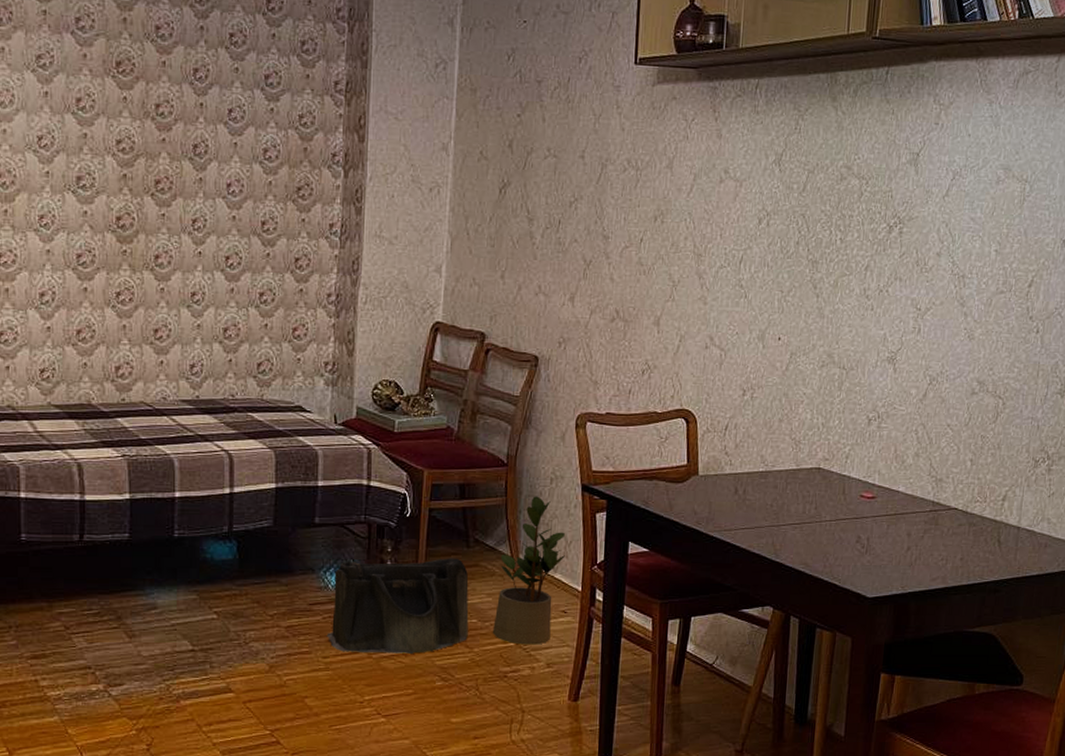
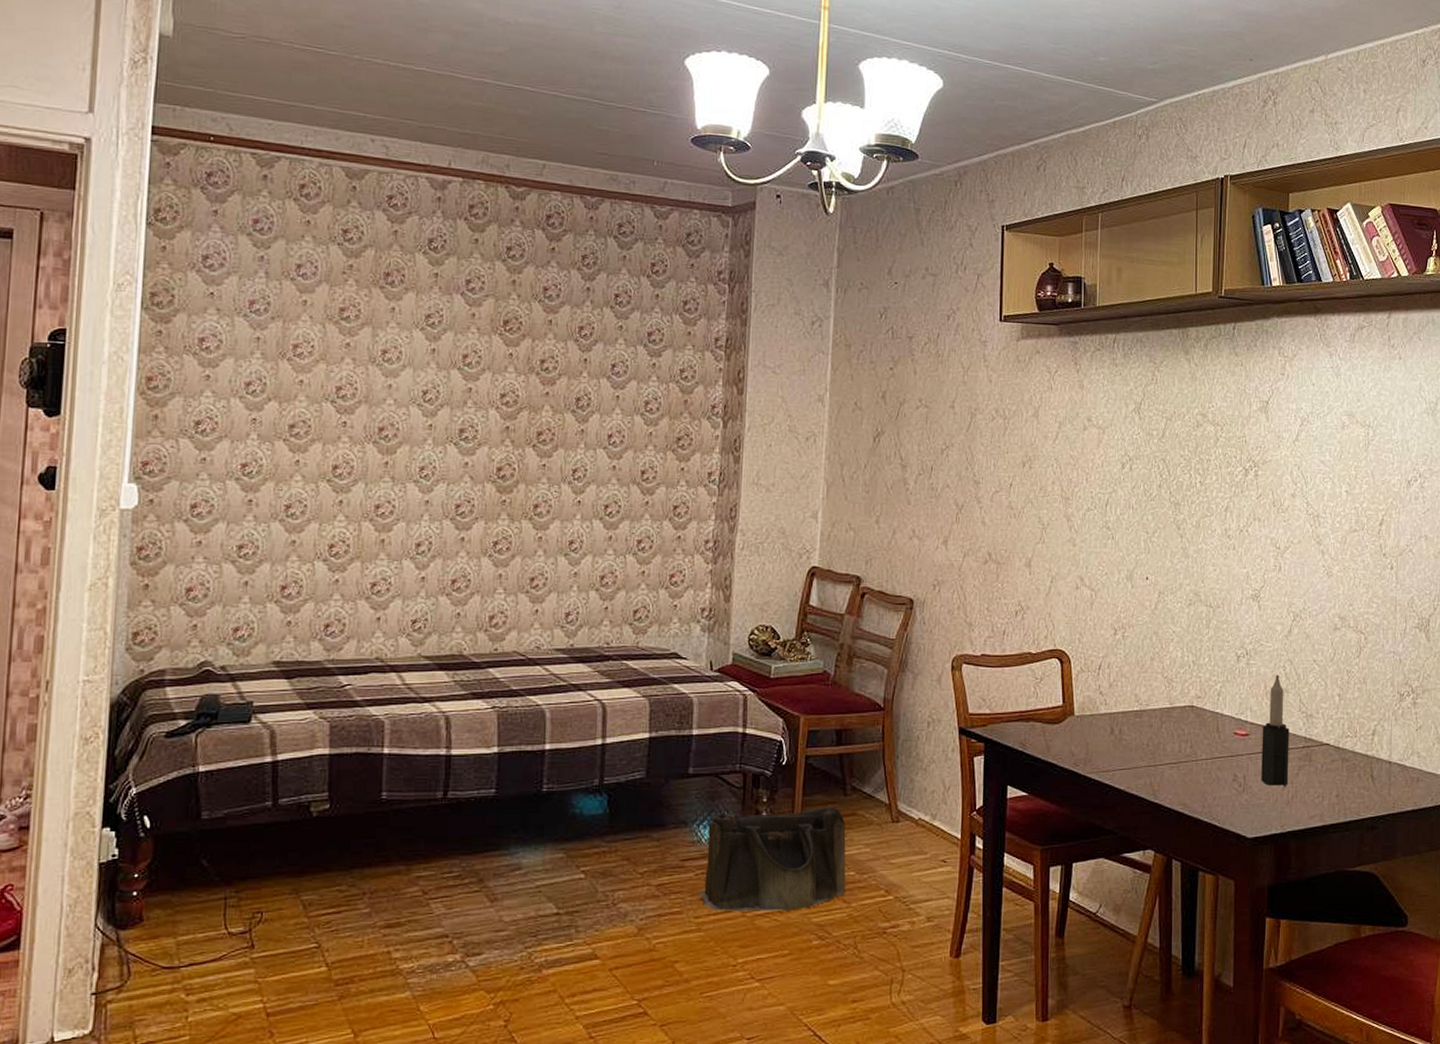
potted plant: present [492,496,565,645] -> none [870,740,943,898]
candle: none [885,438,918,548] -> present [1261,674,1290,786]

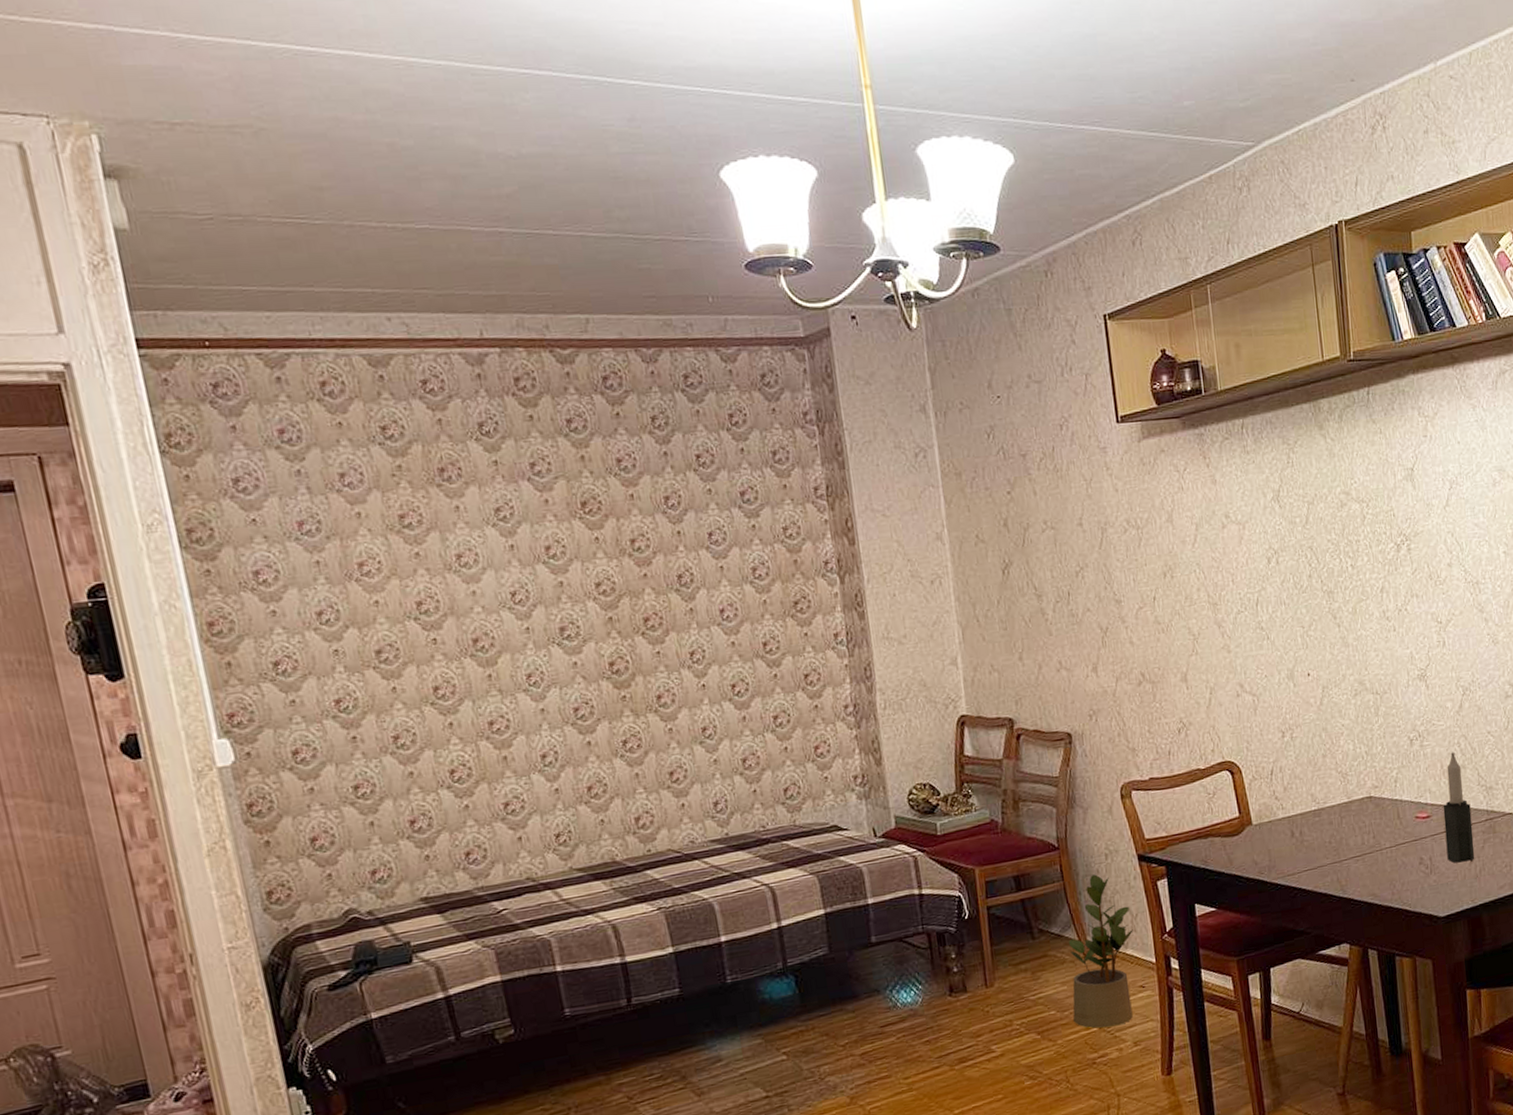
saddlebag: present [698,807,846,912] -> none [901,951,1049,1070]
potted plant: none [870,740,943,898] -> present [1068,874,1133,1029]

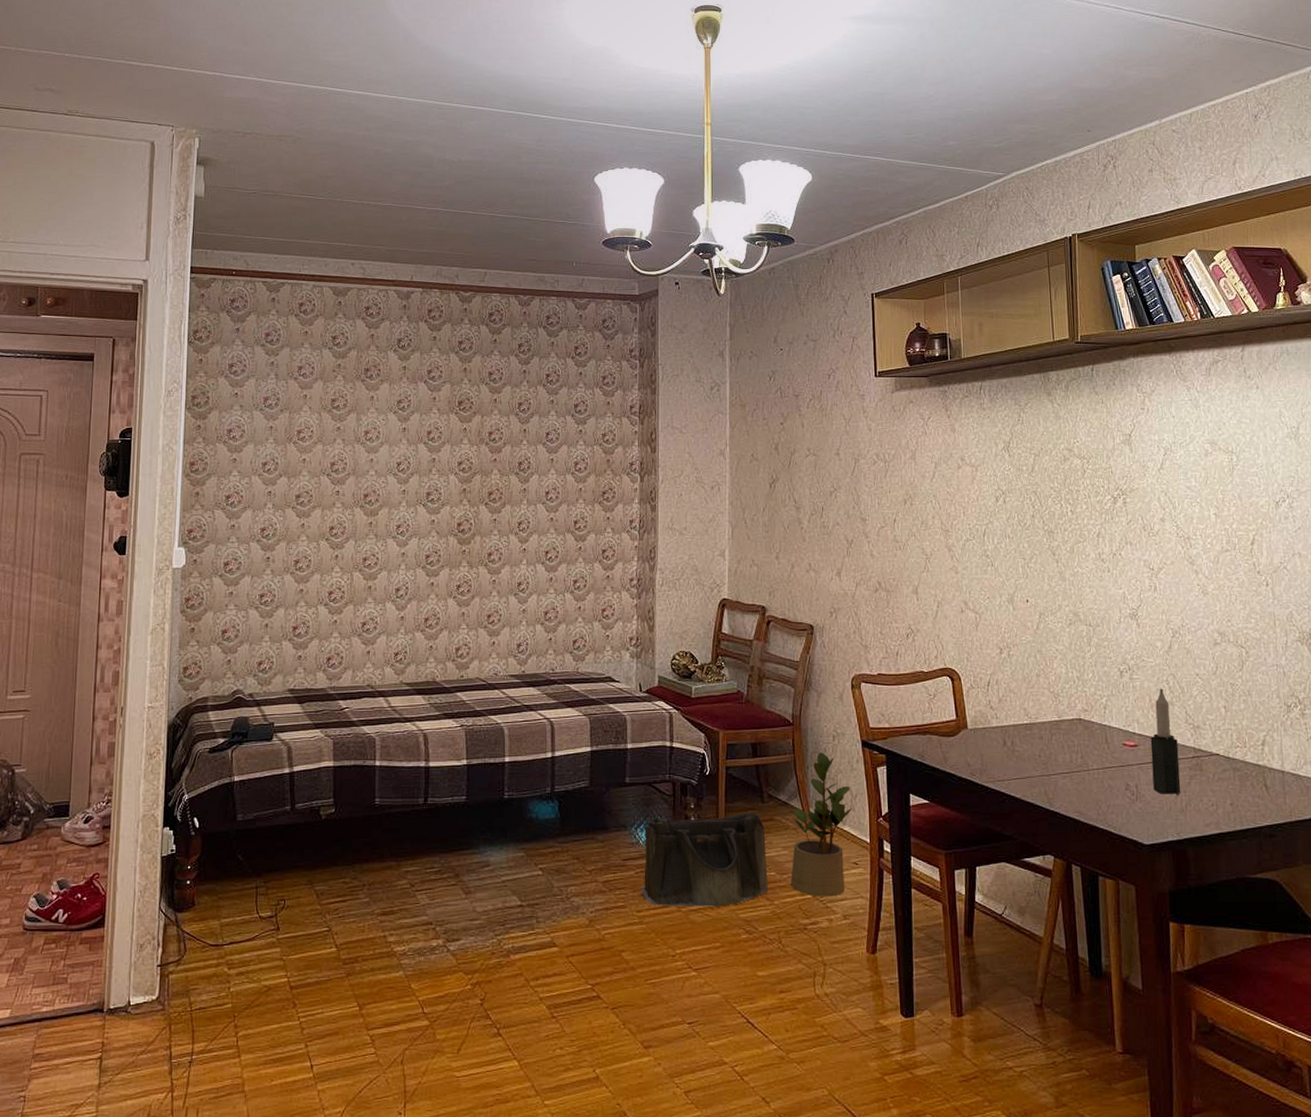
saddlebag: none [901,951,1049,1070] -> present [639,813,768,908]

